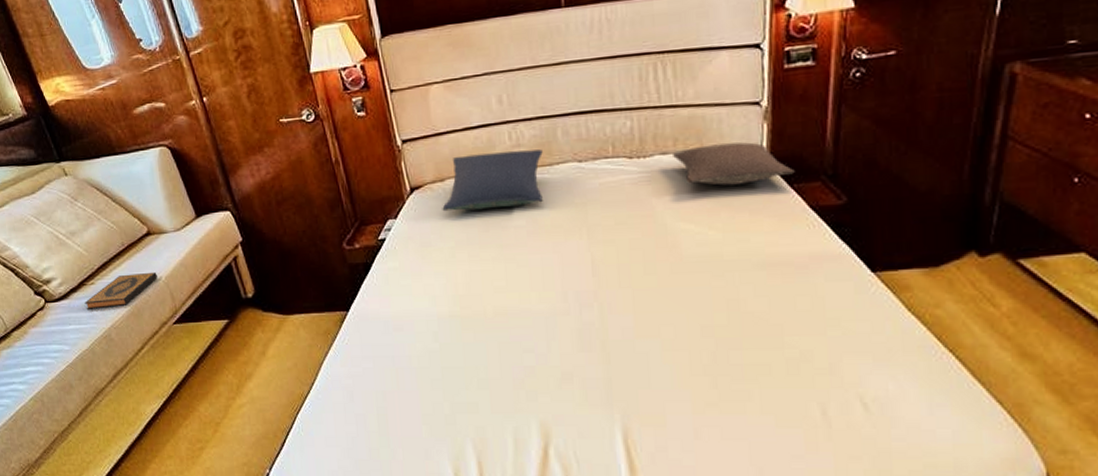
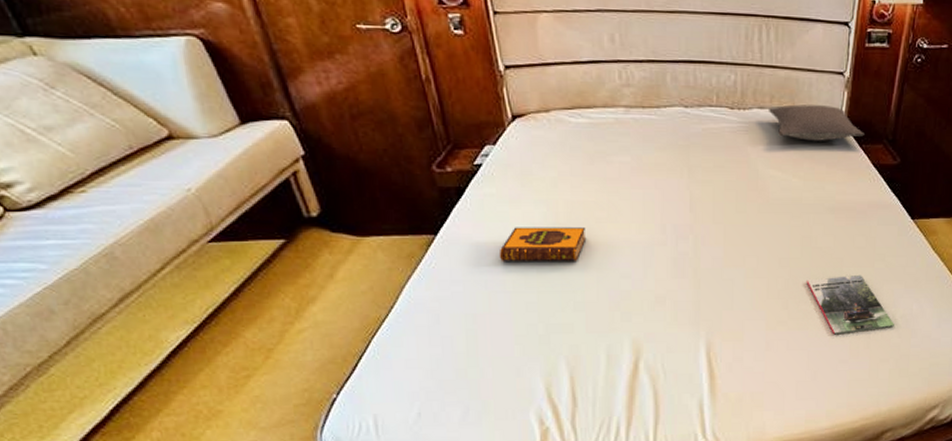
hardback book: present [84,272,157,309] -> none [70,182,184,222]
hardback book: none [404,298,487,336] -> present [499,227,587,261]
pillow: present [442,149,543,212] -> none [546,89,651,144]
magazine: none [738,344,864,422] -> present [806,274,894,335]

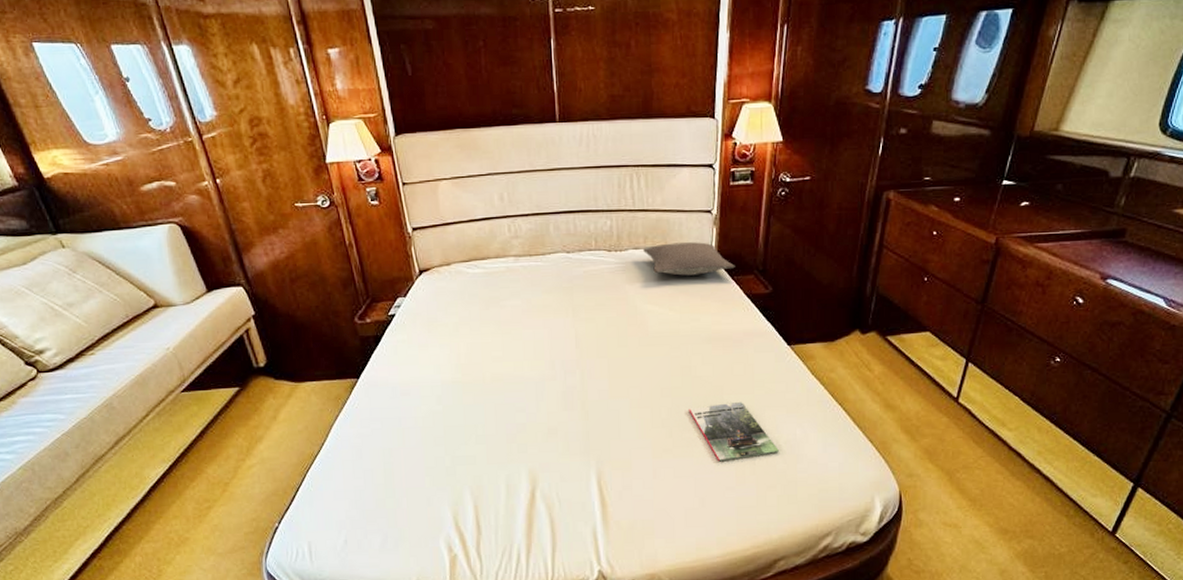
hardback book: present [499,227,587,261] -> none [410,366,485,400]

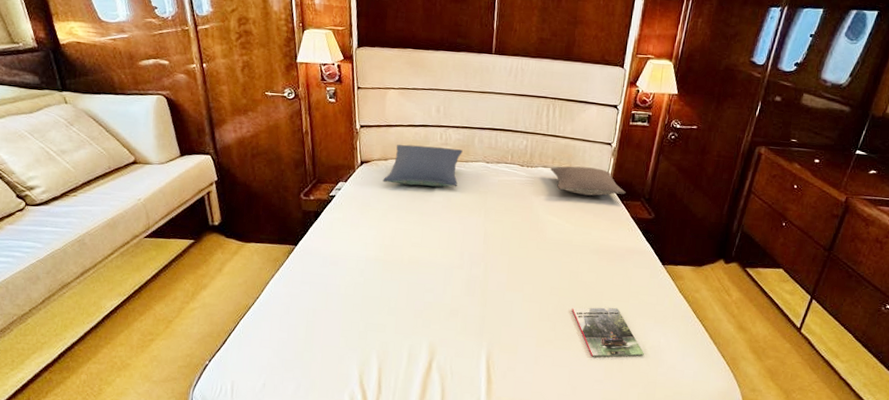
pillow: none [448,241,537,292] -> present [382,144,463,187]

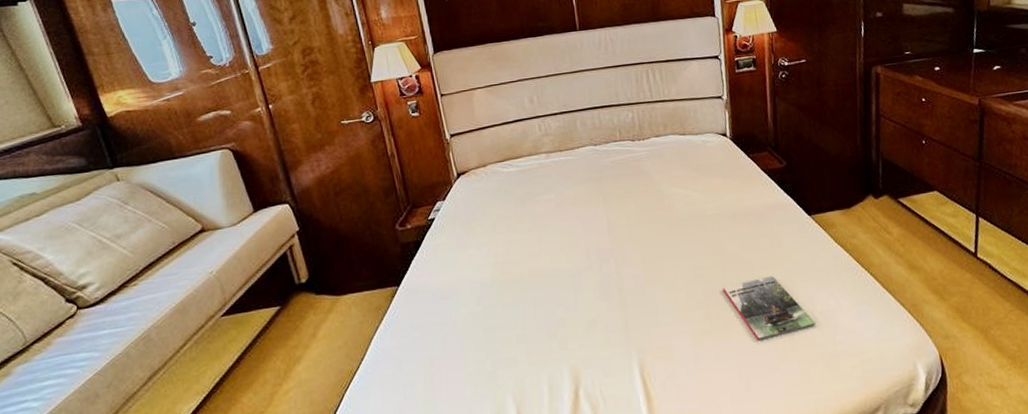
pillow: present [382,144,463,187] -> none [484,137,567,192]
pillow: present [551,166,626,196] -> none [664,125,750,158]

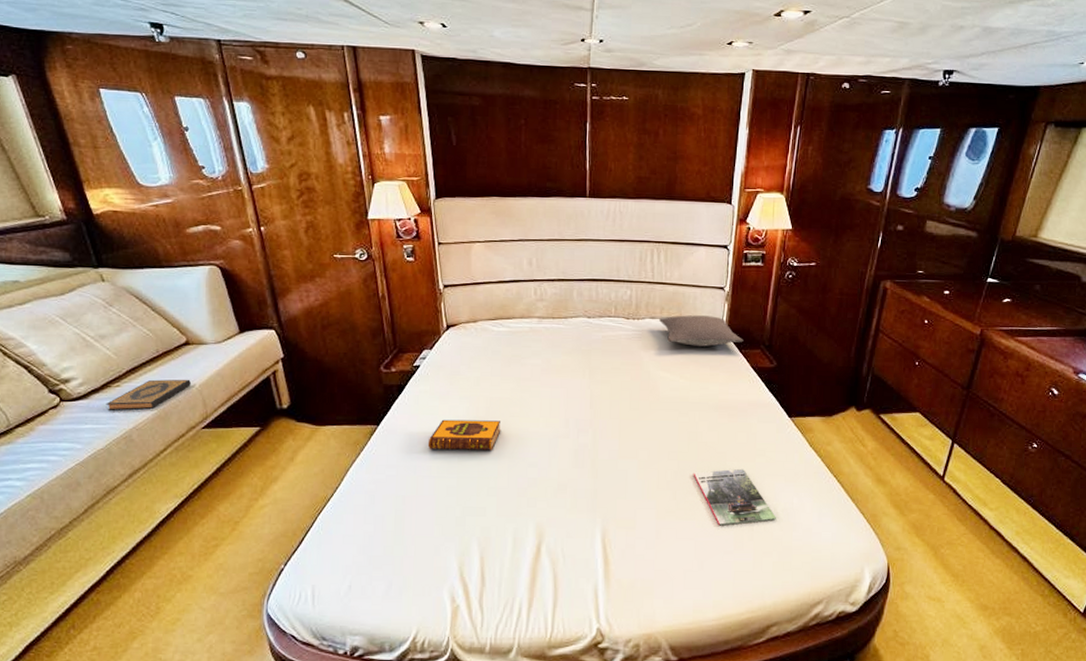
hardback book: none [123,267,208,312] -> present [106,379,191,411]
hardback book: none [450,263,523,303] -> present [427,419,501,451]
pillow: none [664,125,750,158] -> present [659,315,743,347]

